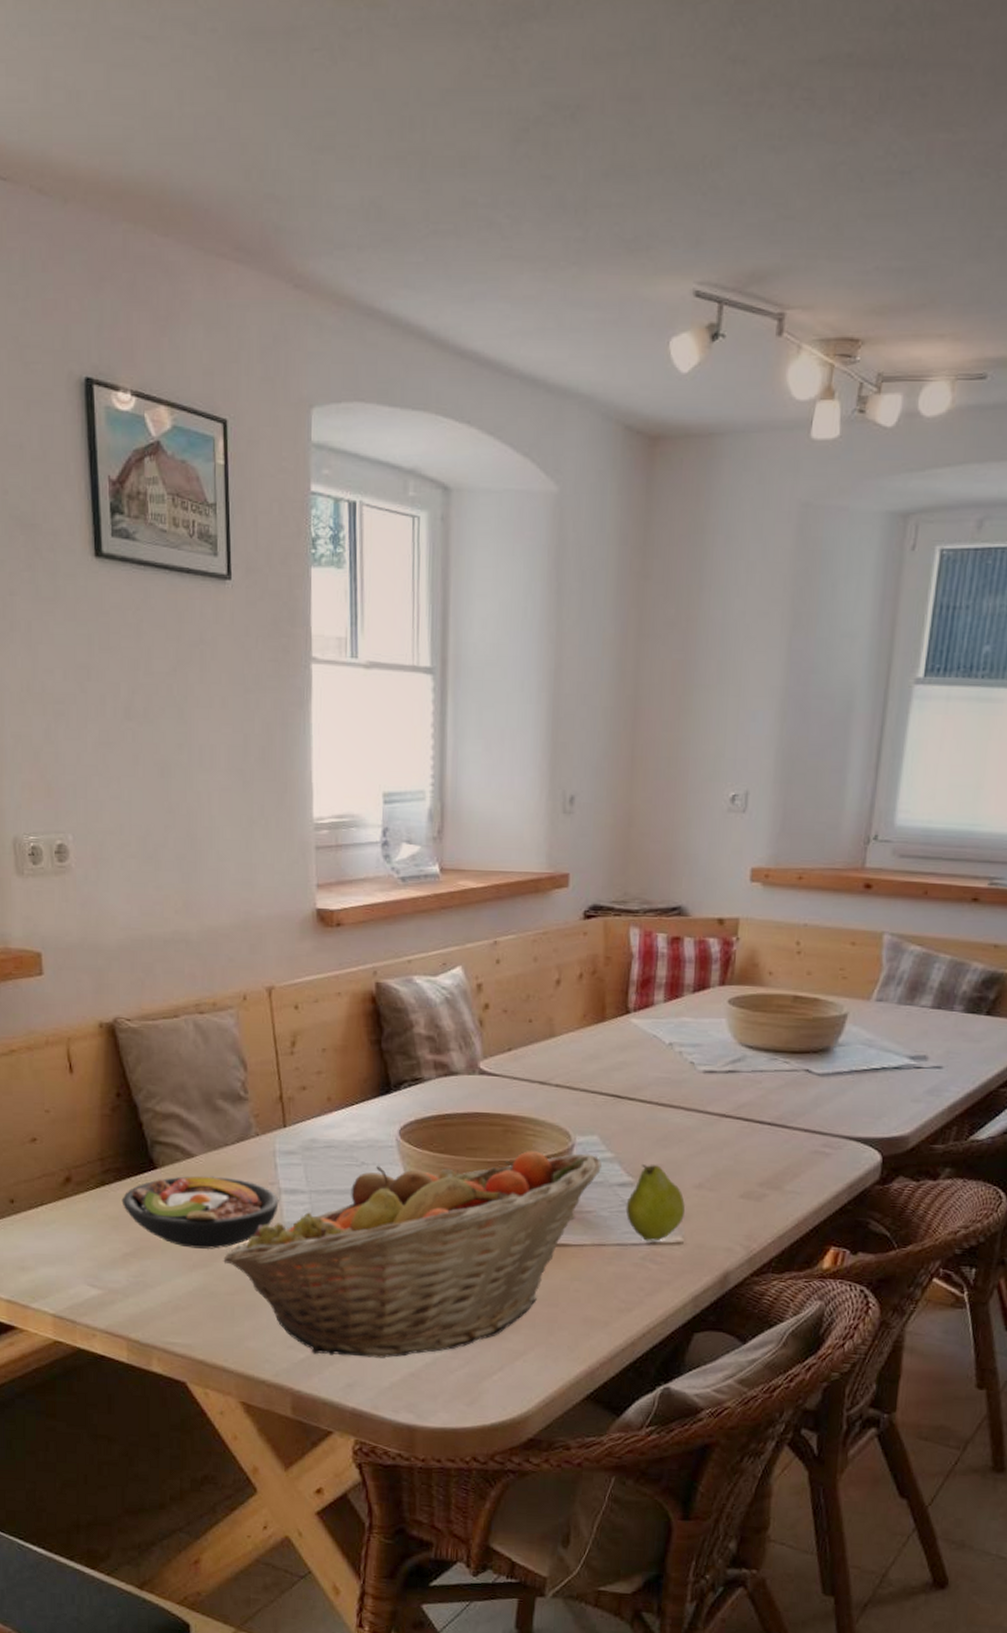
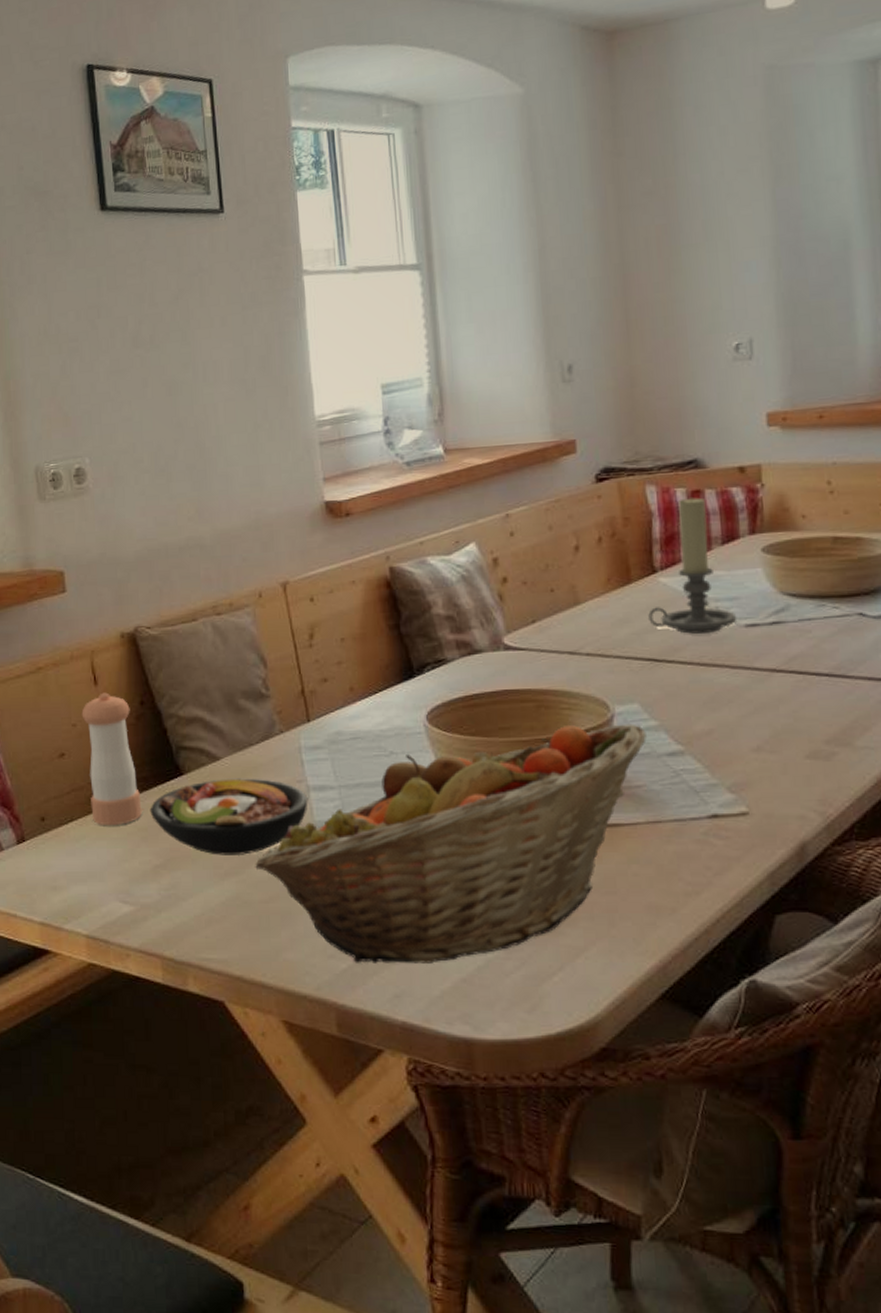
pepper shaker: none [55,1081,115,1213] -> present [81,692,143,826]
candle holder: none [617,943,698,1076] -> present [648,496,737,634]
fruit: present [625,1164,686,1241] -> none [678,730,747,814]

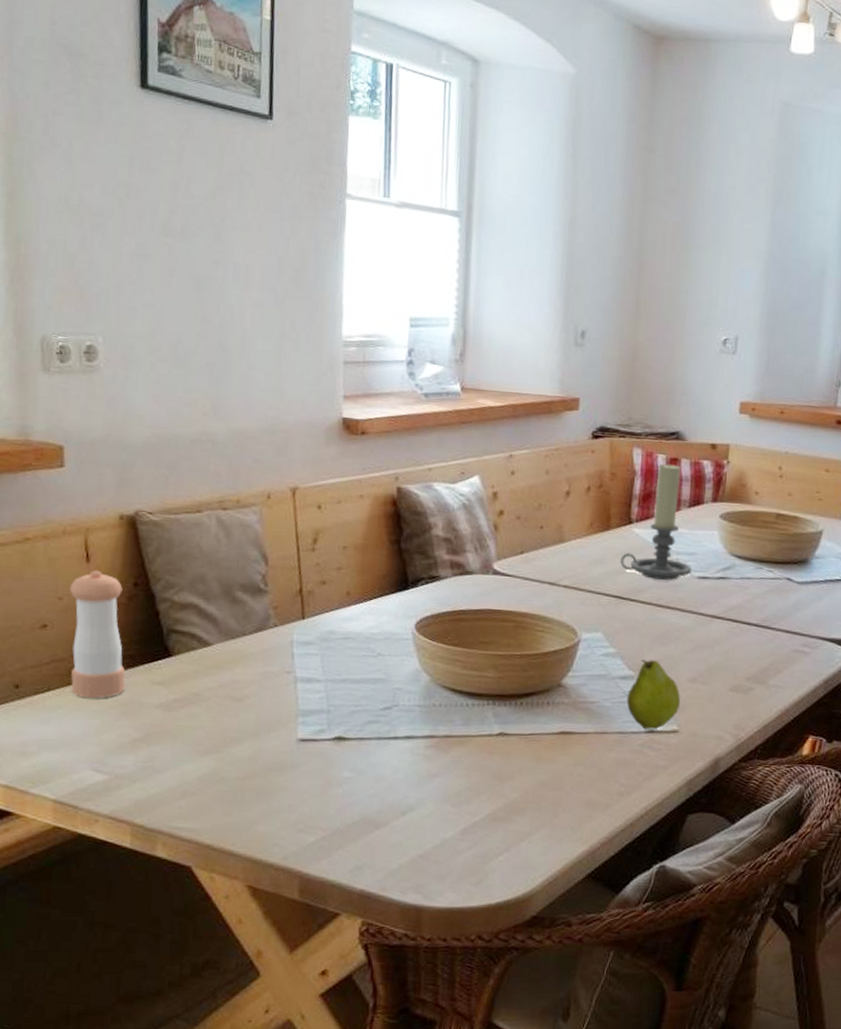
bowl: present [150,778,308,855] -> none [133,664,295,735]
fruit basket: present [255,723,647,964] -> none [236,645,605,841]
fruit: none [678,730,747,814] -> present [626,659,681,730]

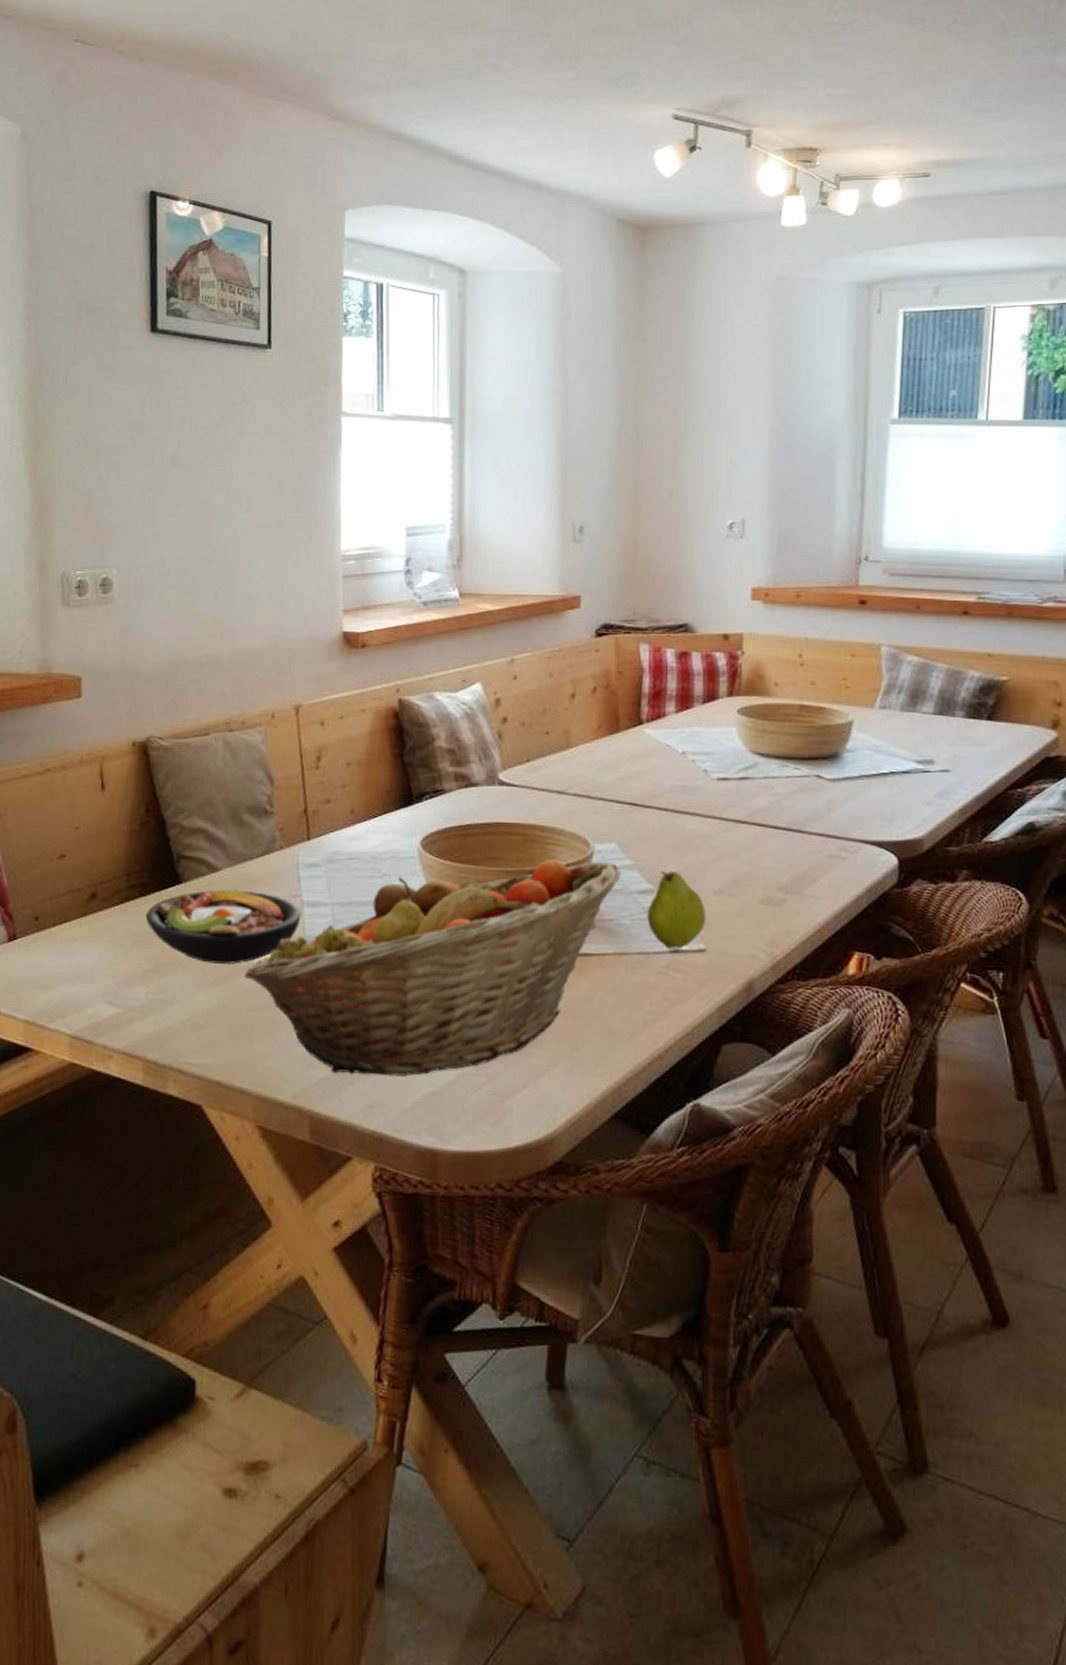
pepper shaker: present [69,570,126,699] -> none [86,798,139,929]
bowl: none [133,664,295,735] -> present [145,889,302,964]
fruit basket: none [236,645,605,841] -> present [244,860,621,1077]
candle holder: present [620,463,693,580] -> none [632,657,711,783]

